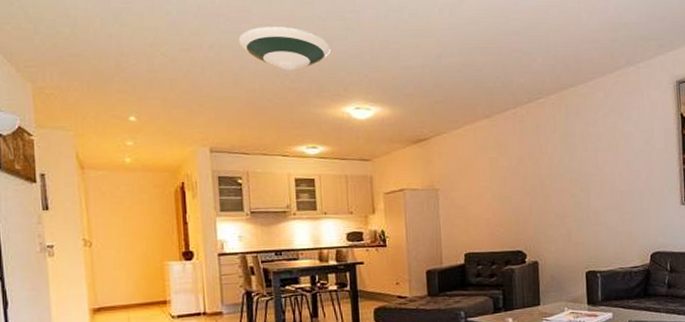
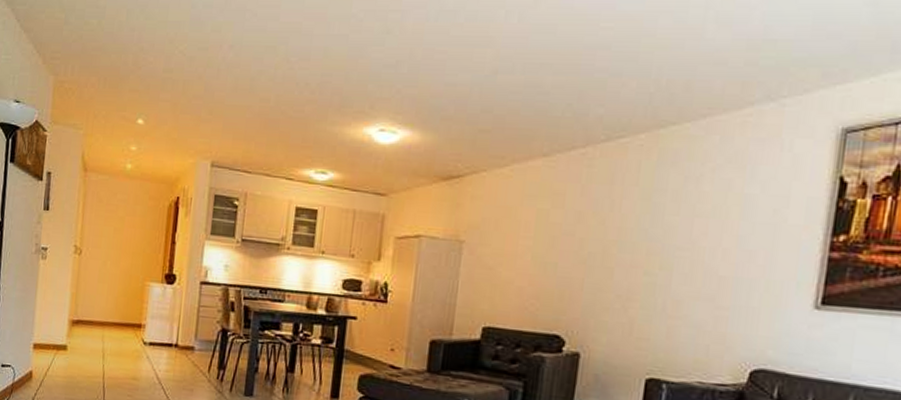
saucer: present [238,26,332,70] -> none [261,26,364,78]

